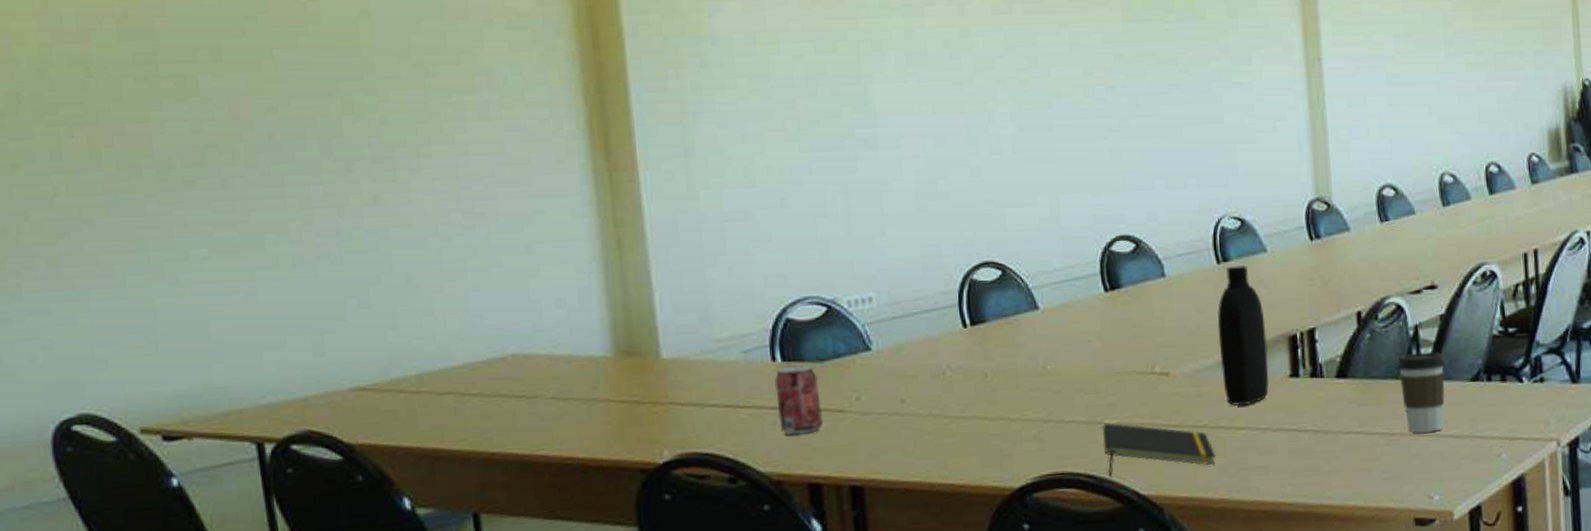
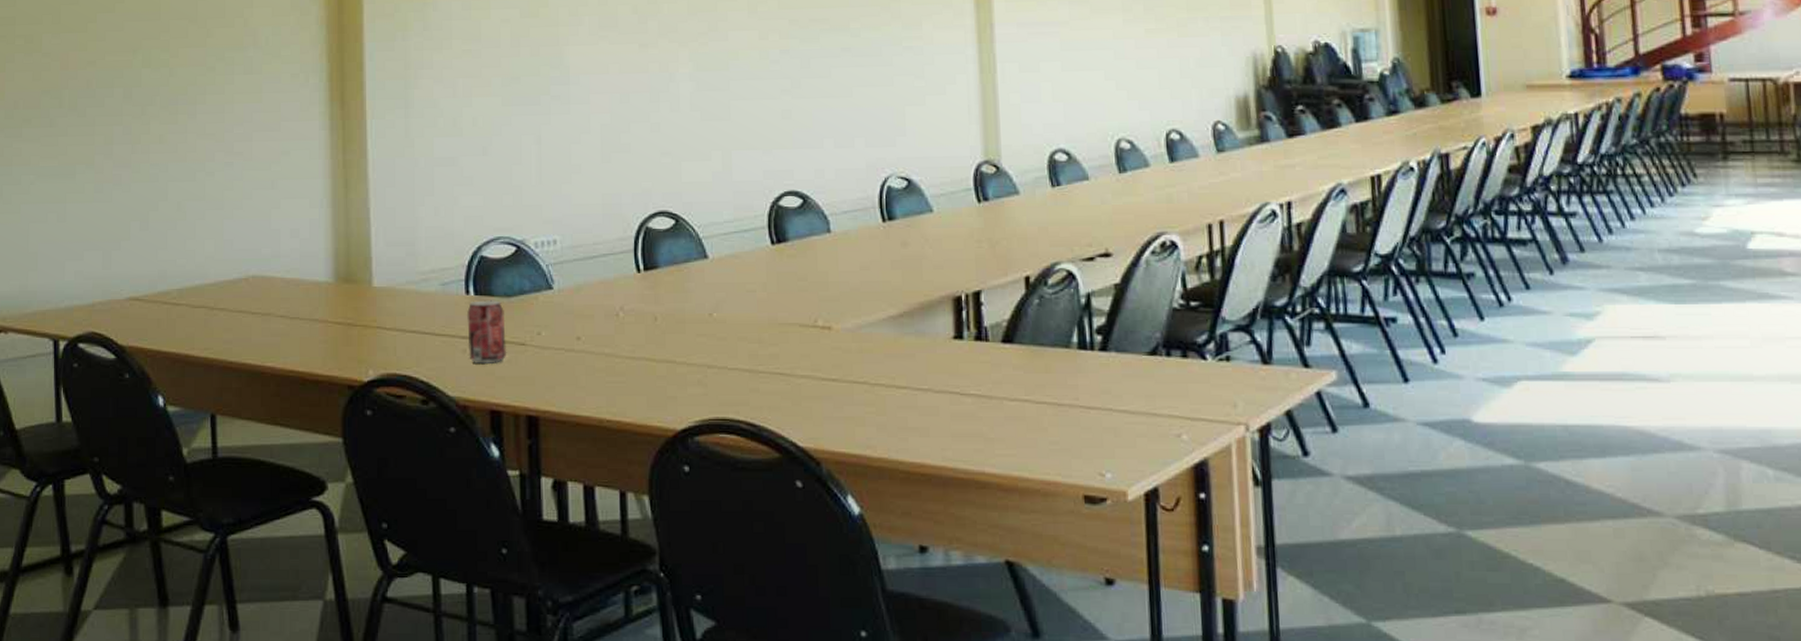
notepad: present [1102,422,1216,476] -> none [763,372,876,426]
bottle: present [1217,265,1269,406] -> none [881,225,932,365]
coffee cup: present [1397,352,1445,433] -> none [1067,322,1119,405]

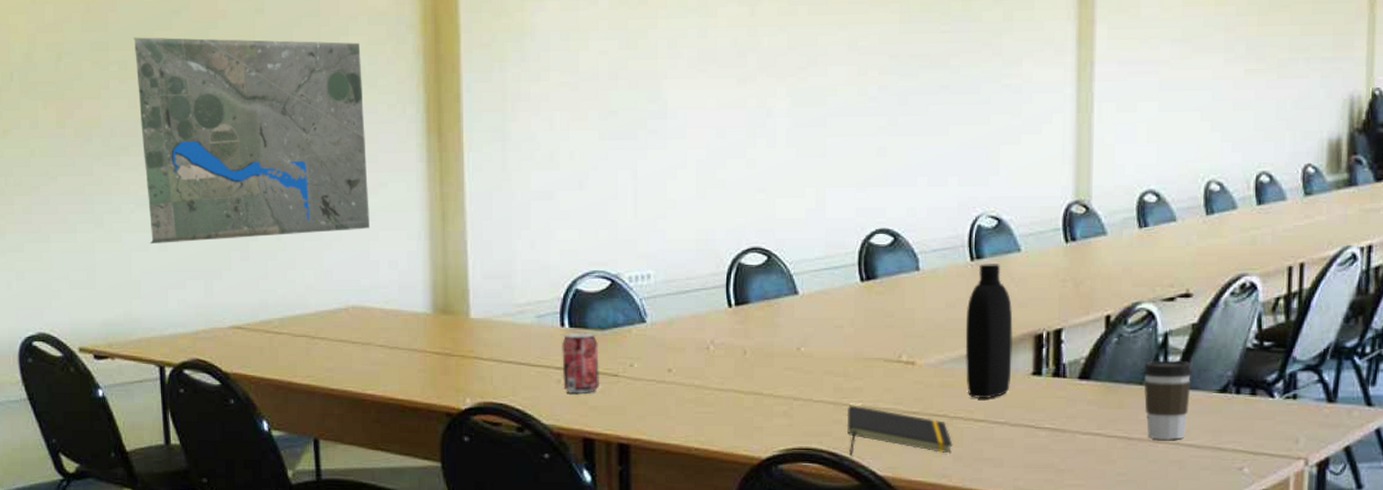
road map: none [40,12,271,216] -> present [133,37,369,245]
notepad: none [763,372,876,426] -> present [846,405,953,455]
bottle: none [881,225,932,365] -> present [965,264,1013,399]
coffee cup: none [1067,322,1119,405] -> present [1142,360,1193,440]

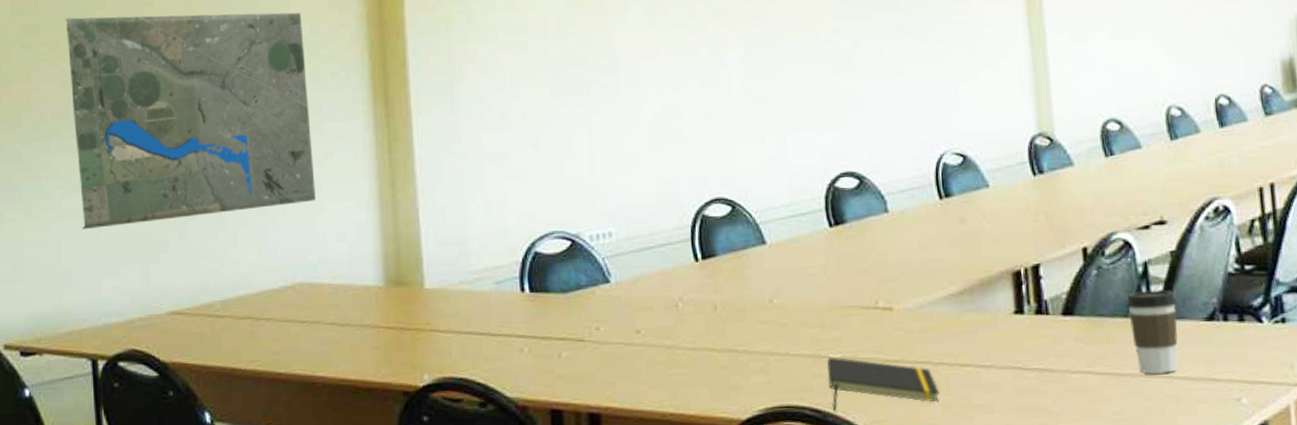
beverage can: present [562,331,600,395] -> none [523,295,566,364]
bottle: present [965,264,1013,399] -> none [940,201,993,343]

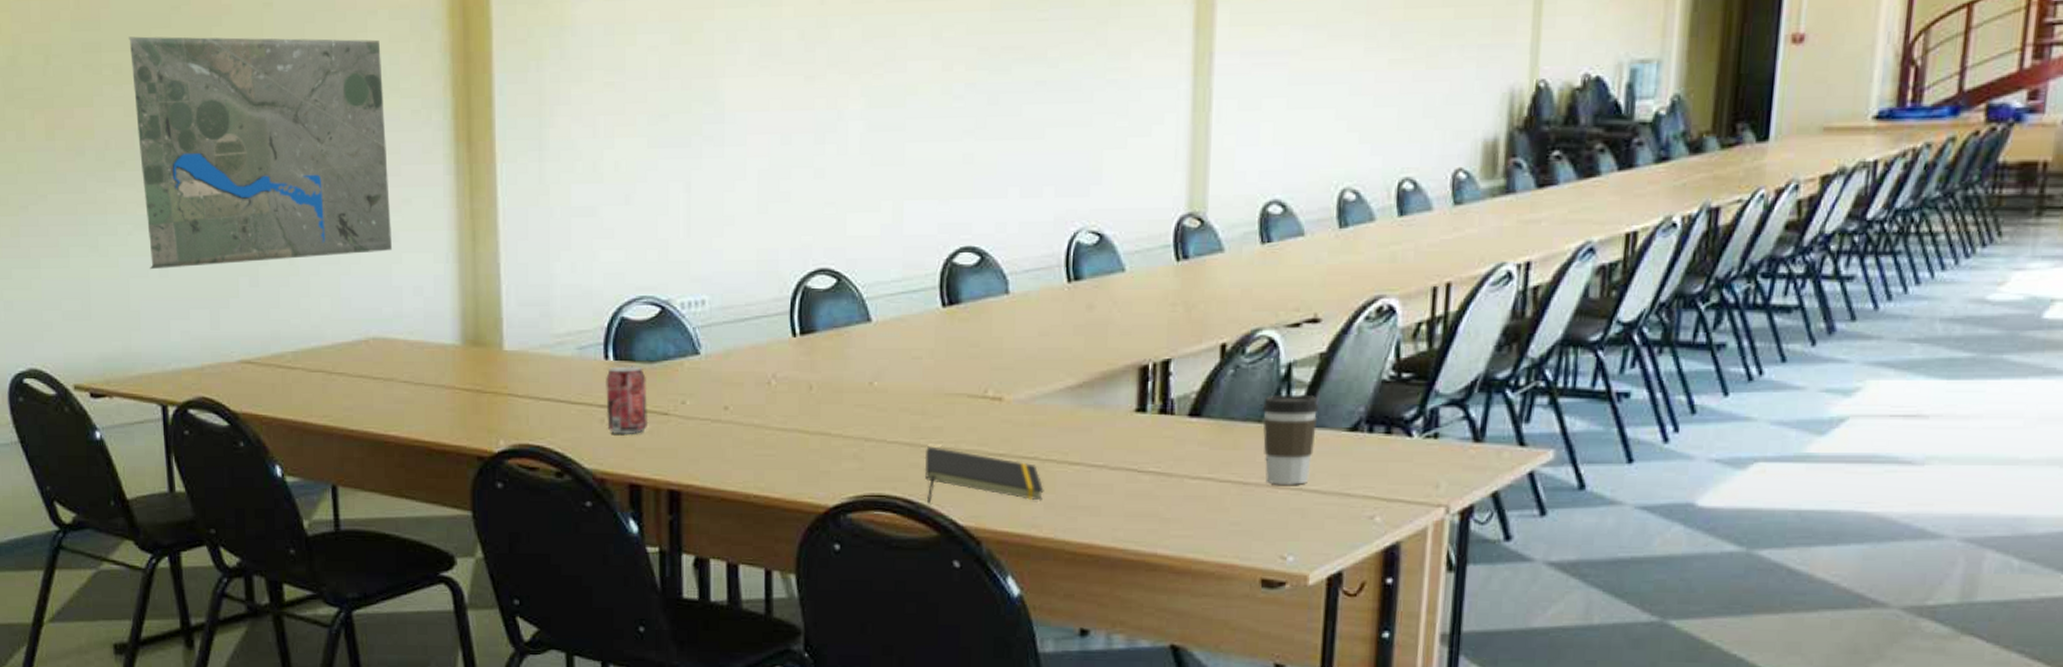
beverage can: none [523,295,566,364] -> present [606,365,649,435]

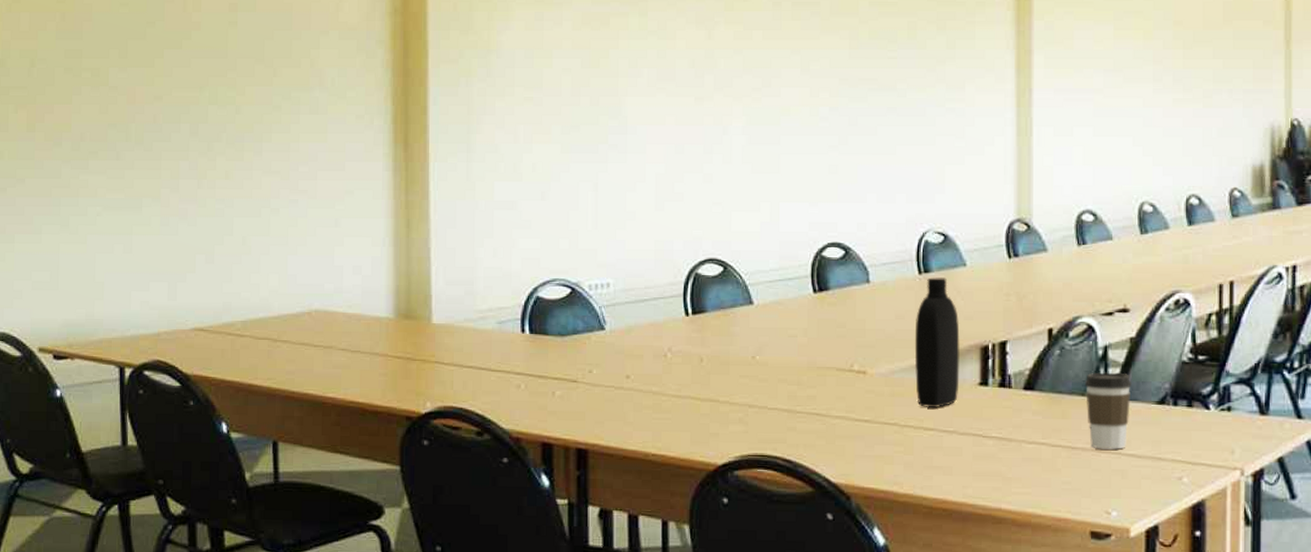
road map: present [129,36,392,270] -> none [107,46,335,247]
beverage can: present [606,365,649,435] -> none [522,338,560,400]
notepad: present [924,446,1044,503] -> none [800,412,904,462]
bottle: none [1059,286,1115,440] -> present [914,277,960,409]

